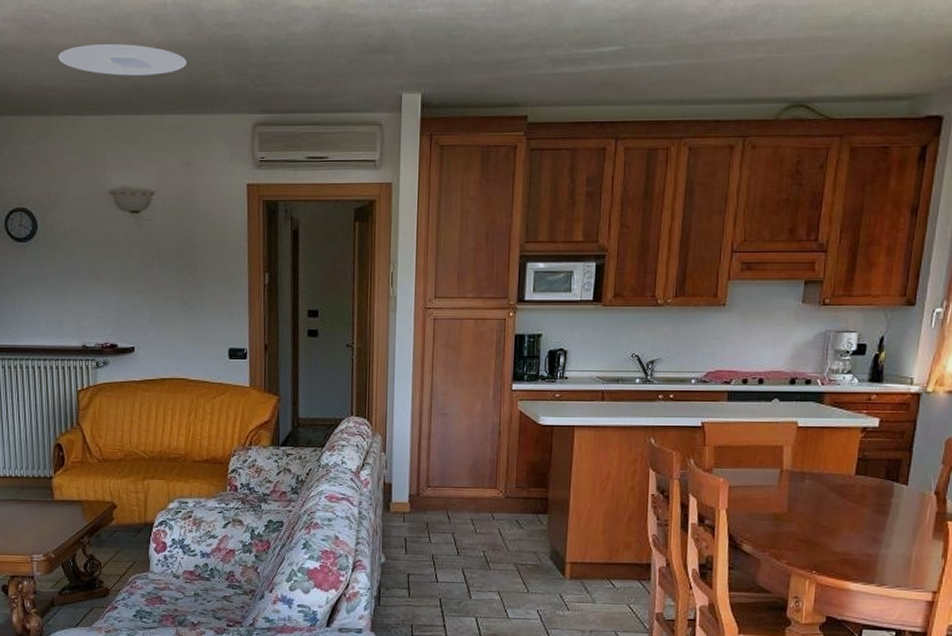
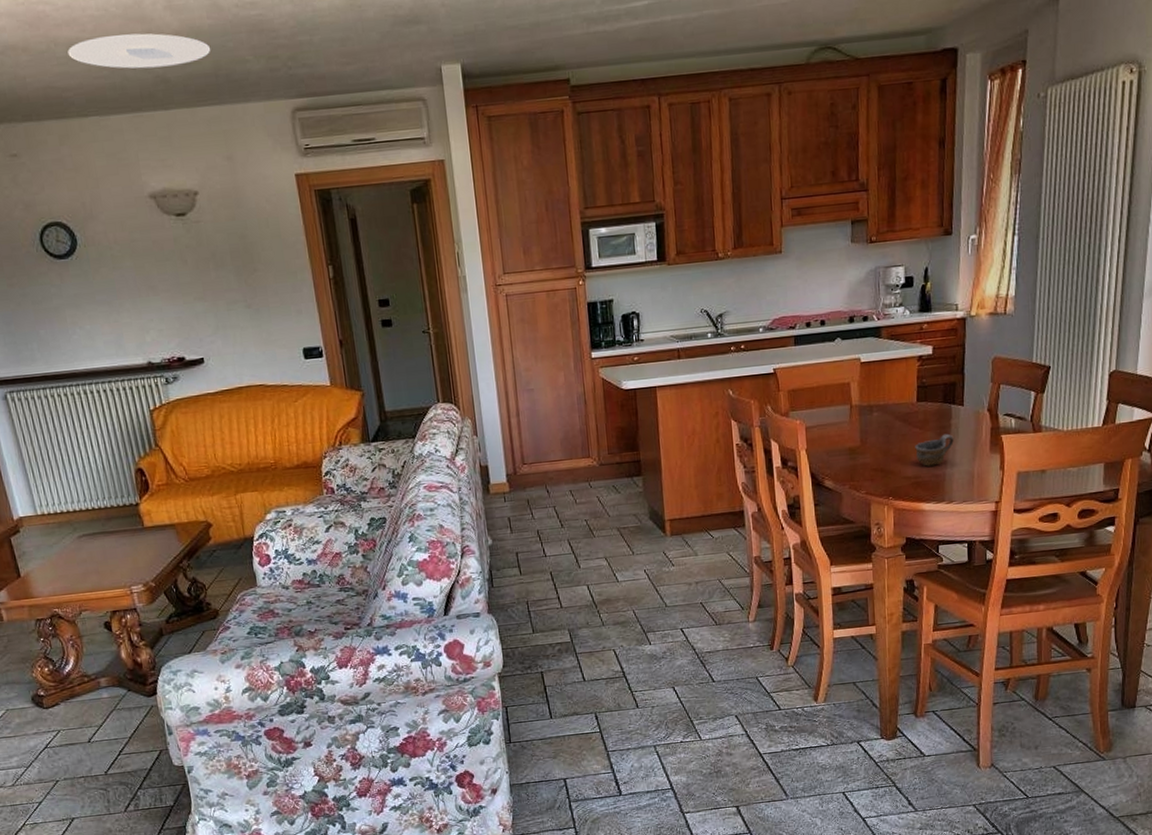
cup: none [847,512,893,544] -> present [915,433,954,467]

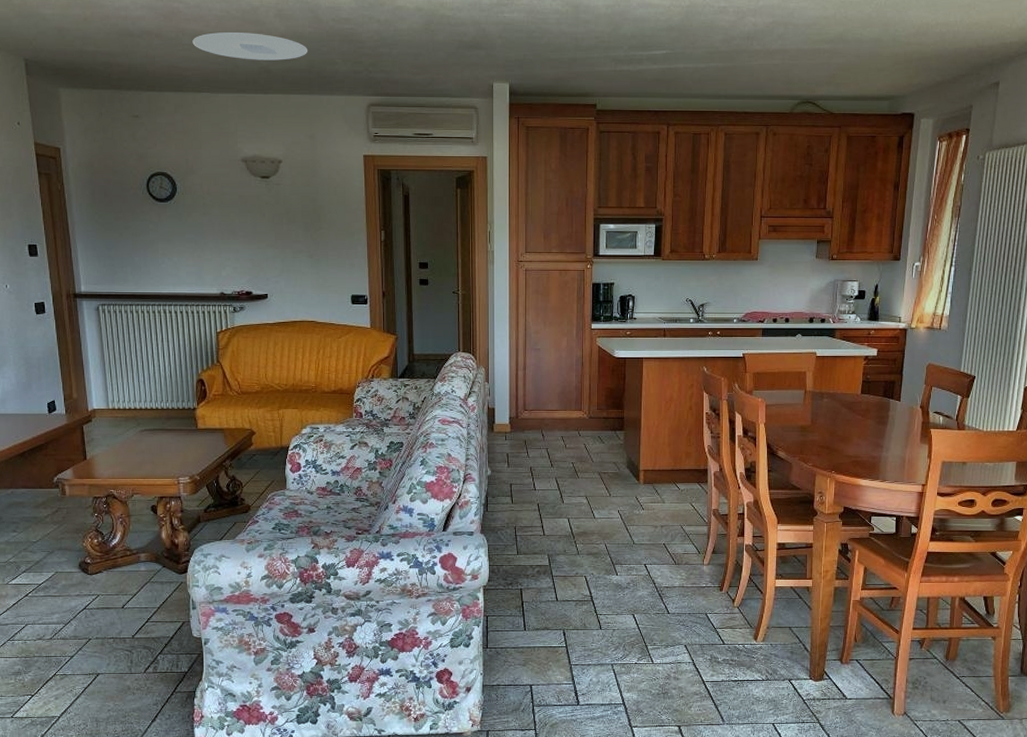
cup: present [915,433,954,467] -> none [857,423,890,449]

